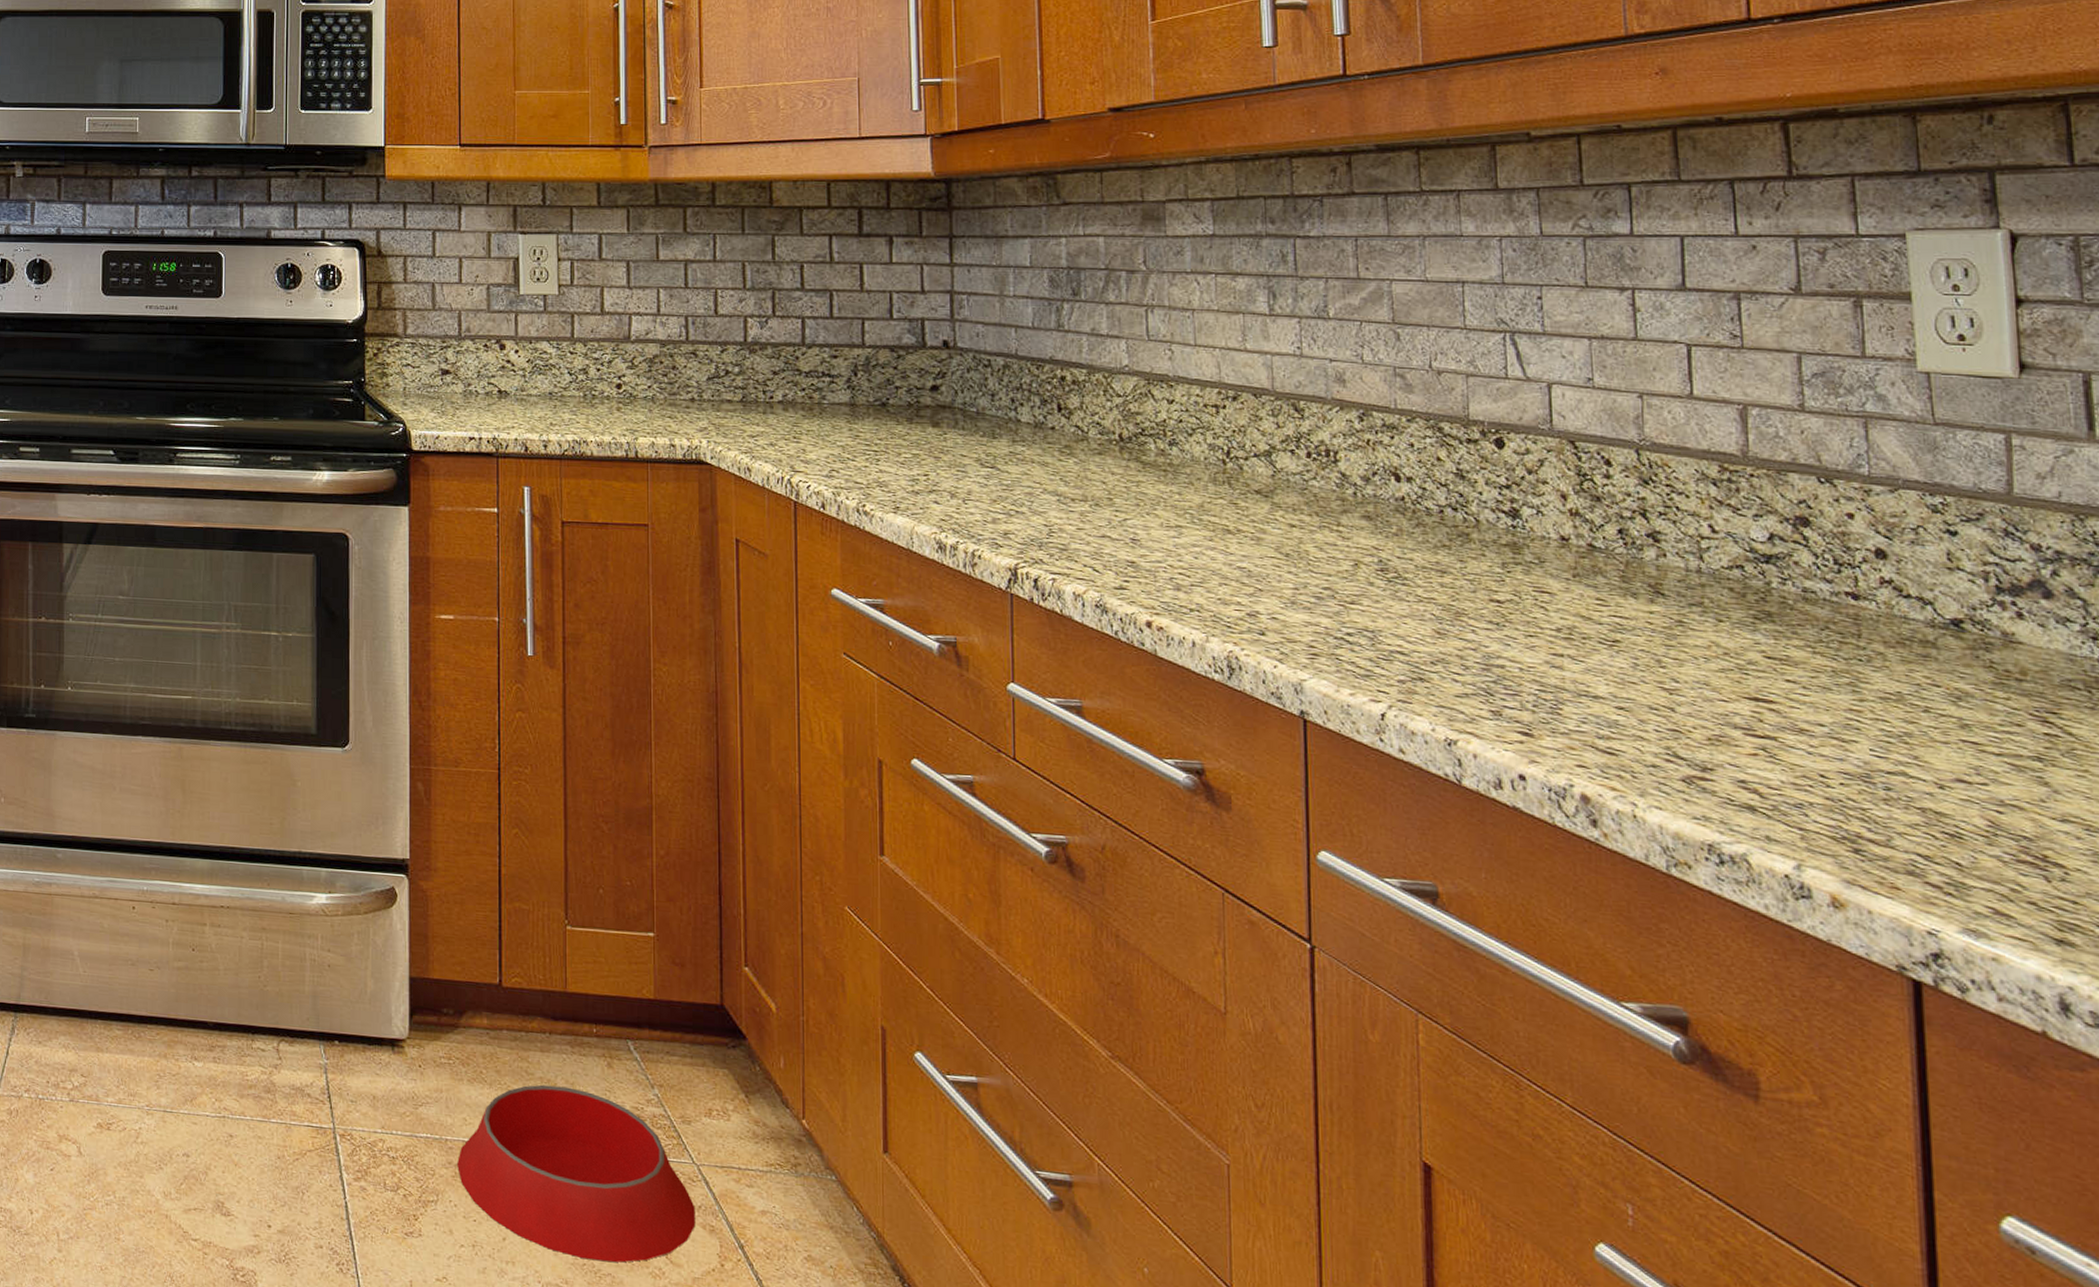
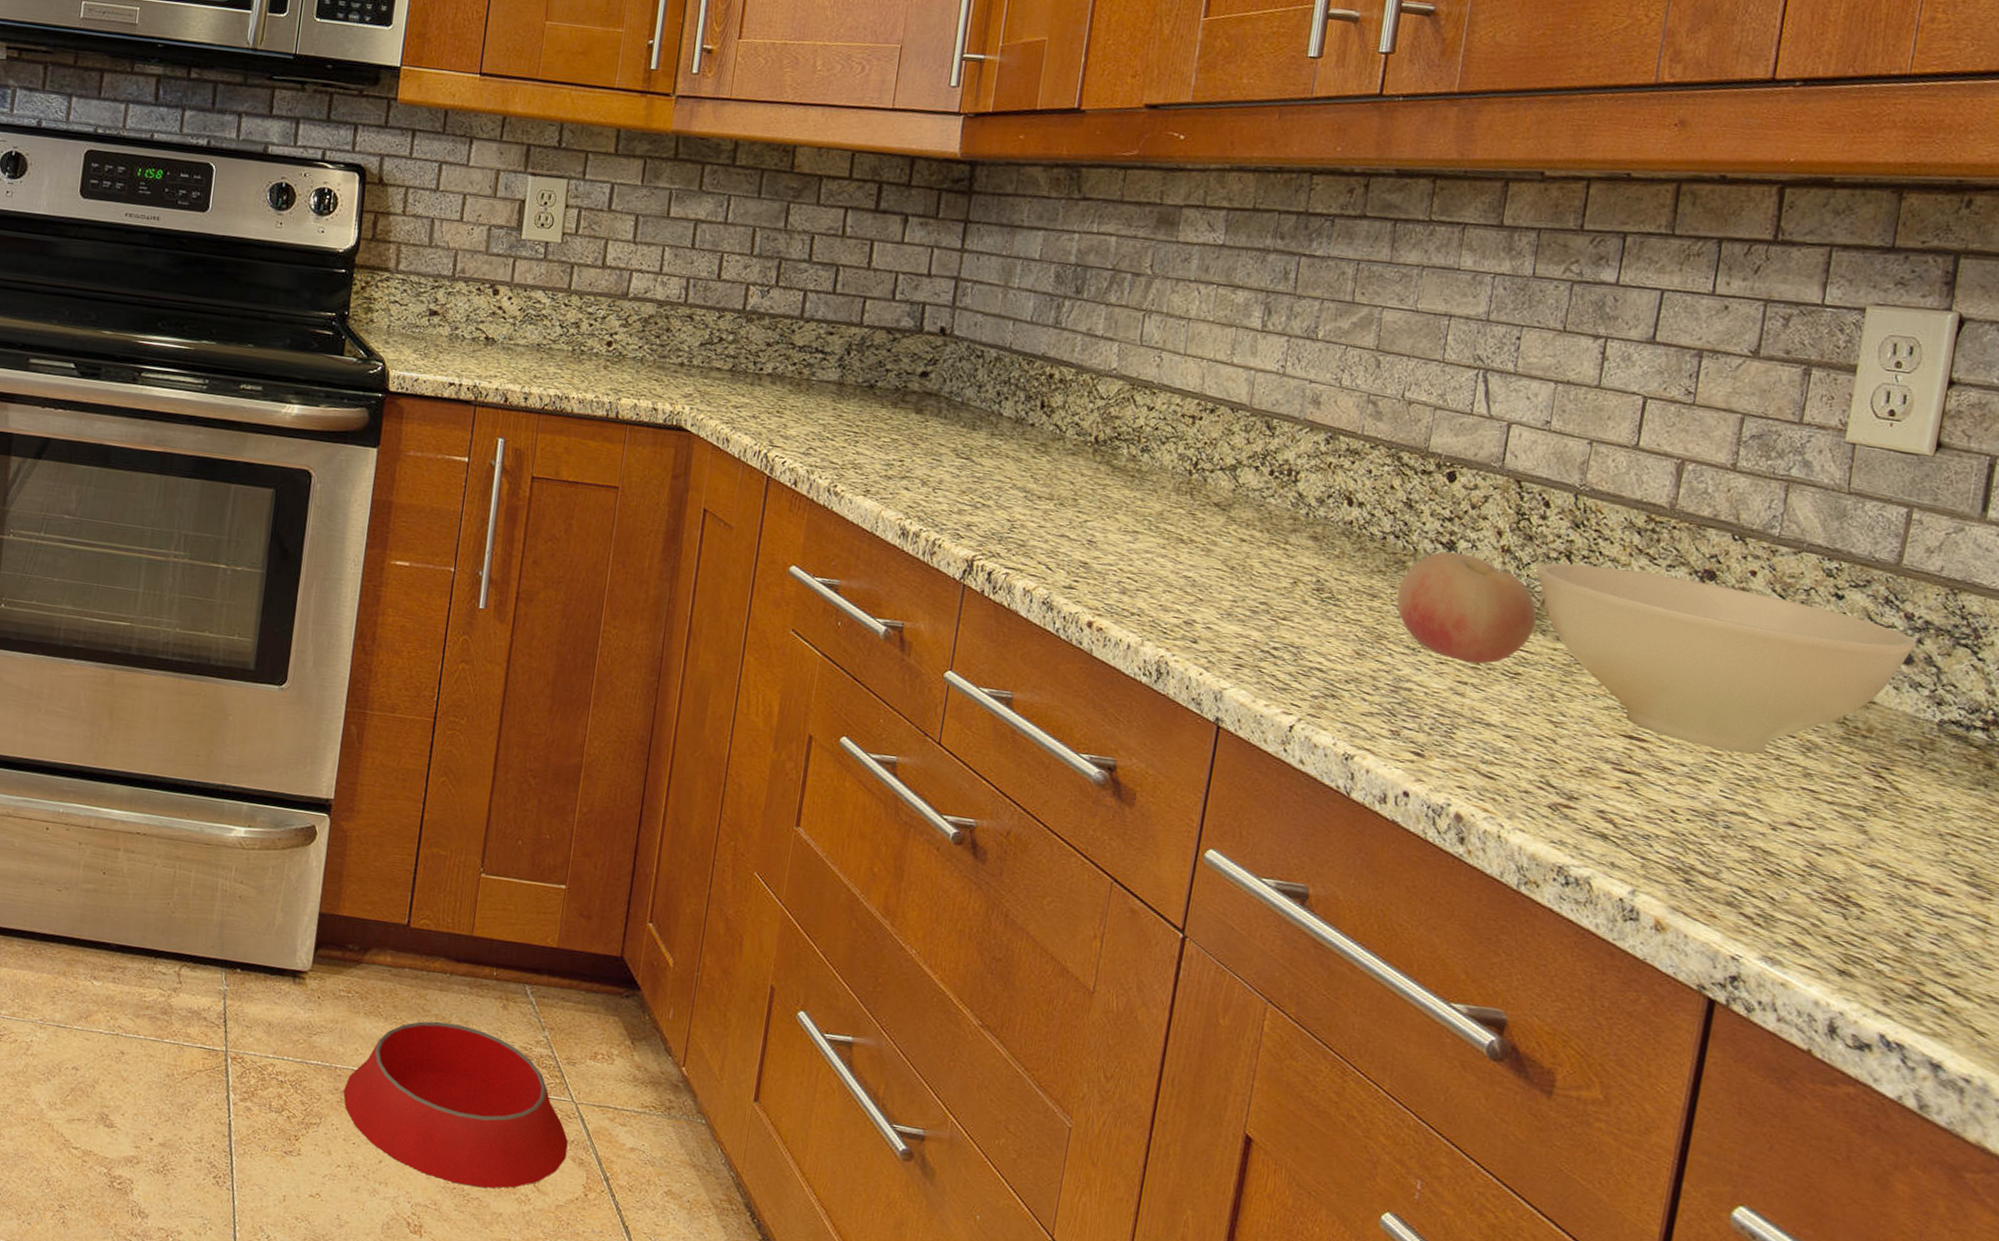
fruit: none [1467,519,1625,634] -> present [1396,551,1537,664]
bowl: none [1610,521,2052,708] -> present [1535,563,1917,755]

